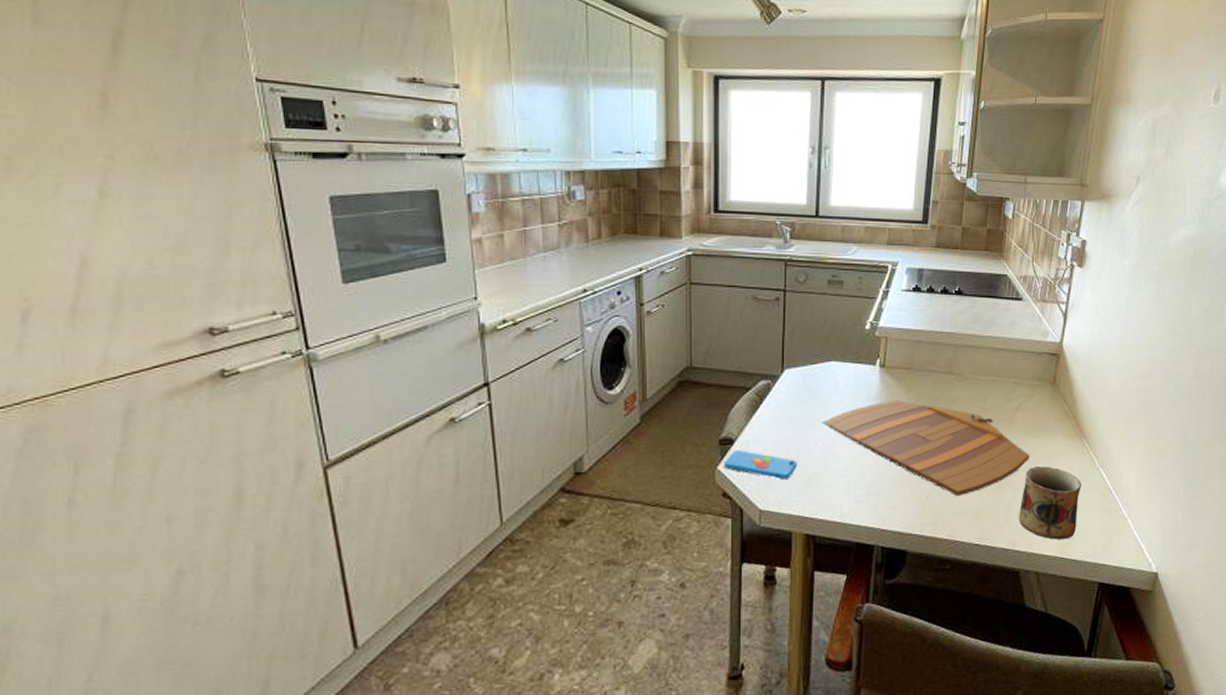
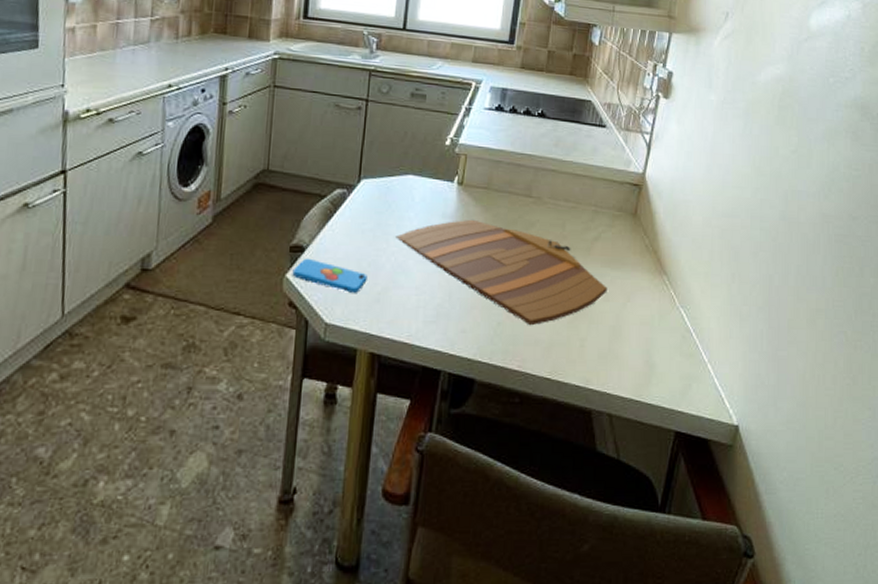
mug: present [1019,466,1081,540] -> none [593,301,660,380]

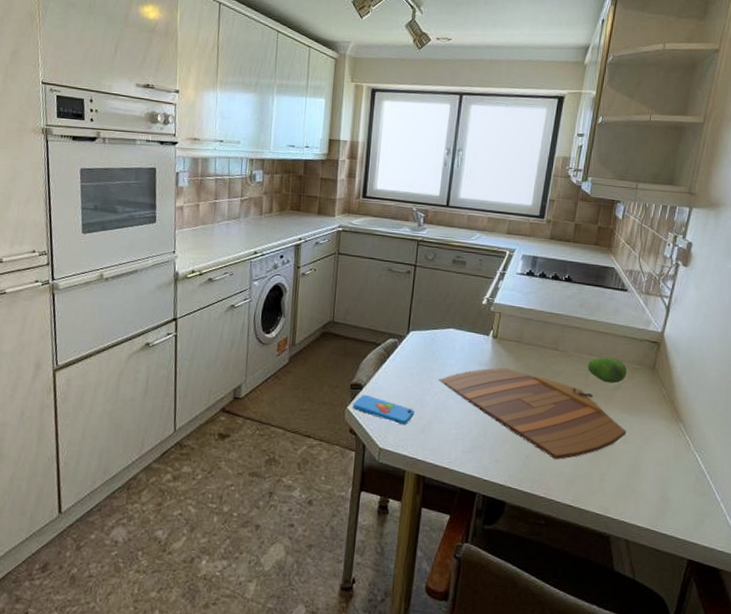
fruit: none [564,203,607,234] -> present [588,357,627,384]

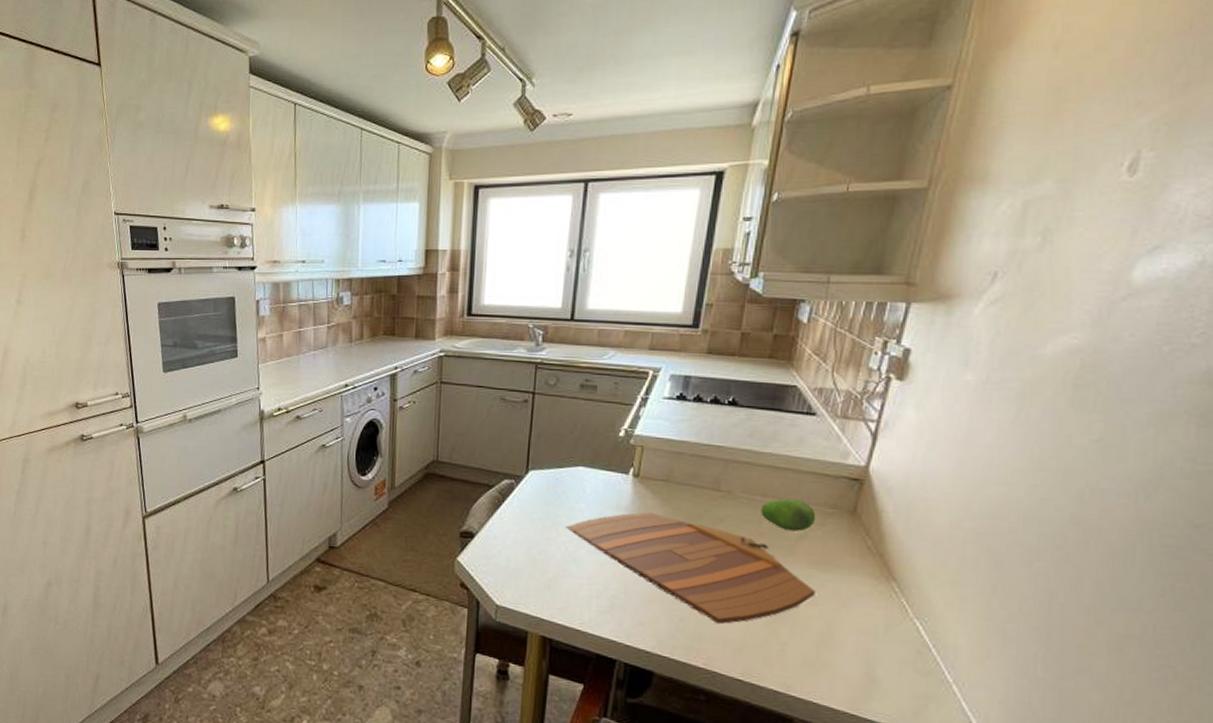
smartphone: present [352,394,414,426] -> none [463,543,537,580]

